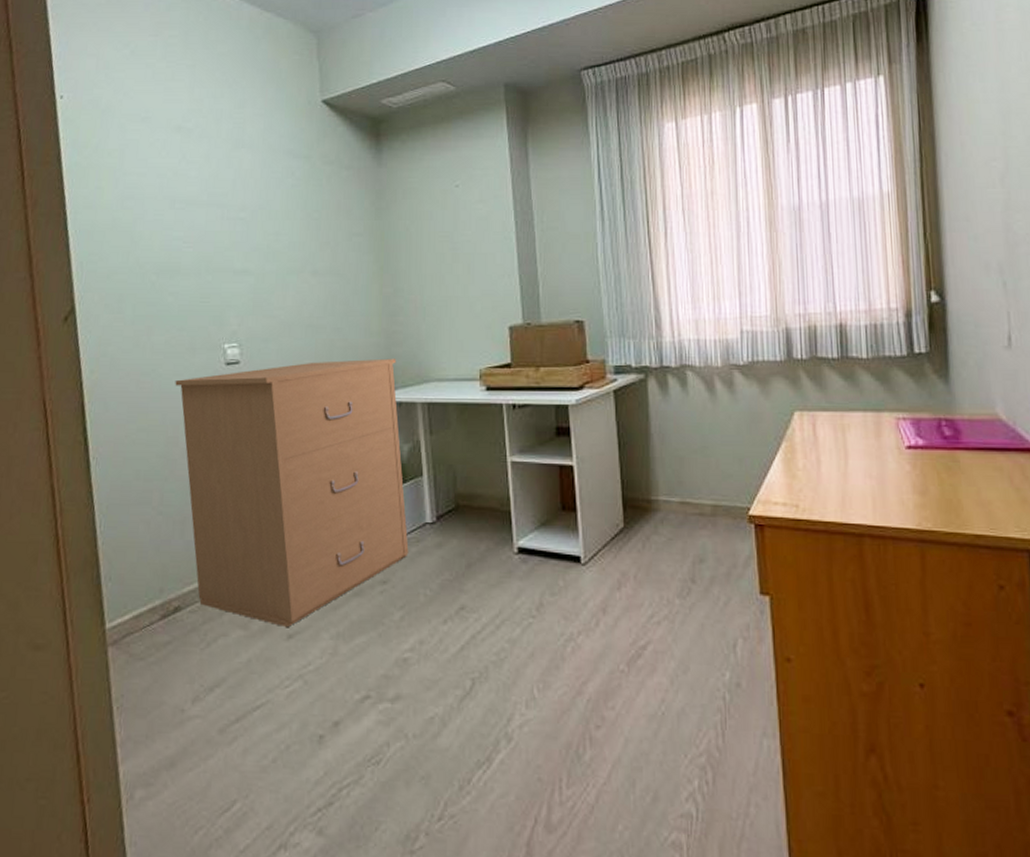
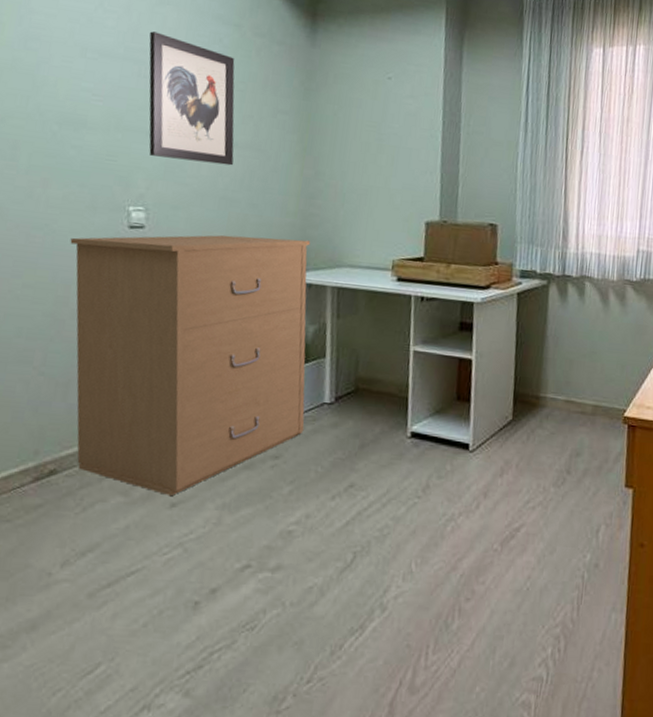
wall art: none [228,175,316,293] -> present [149,31,235,166]

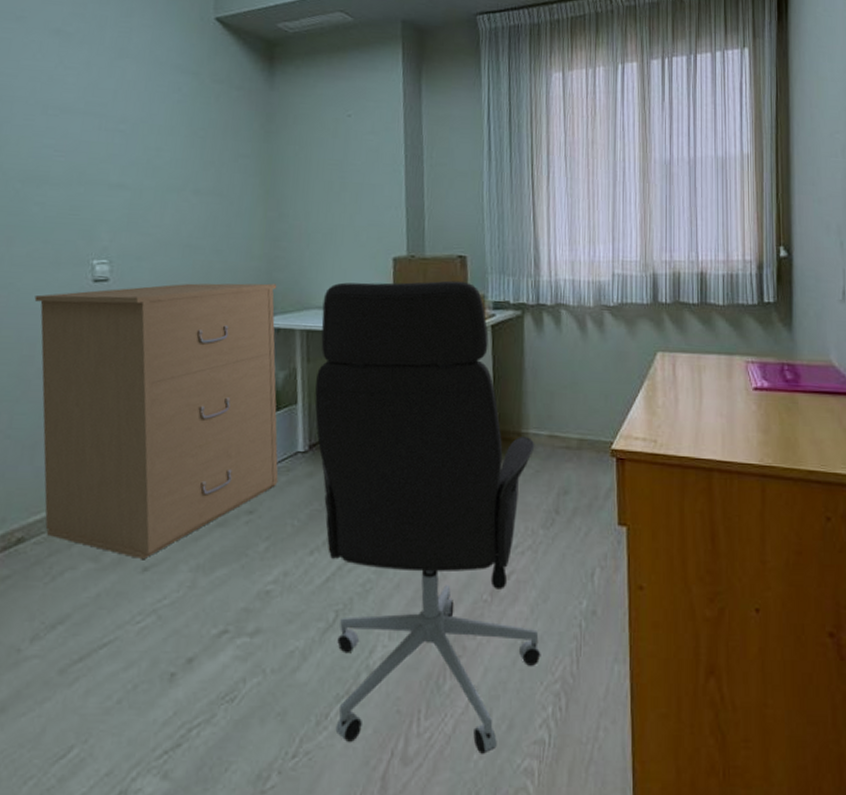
wall art: present [149,31,235,166] -> none [109,85,197,213]
office chair: none [342,243,552,687] -> present [314,280,541,754]

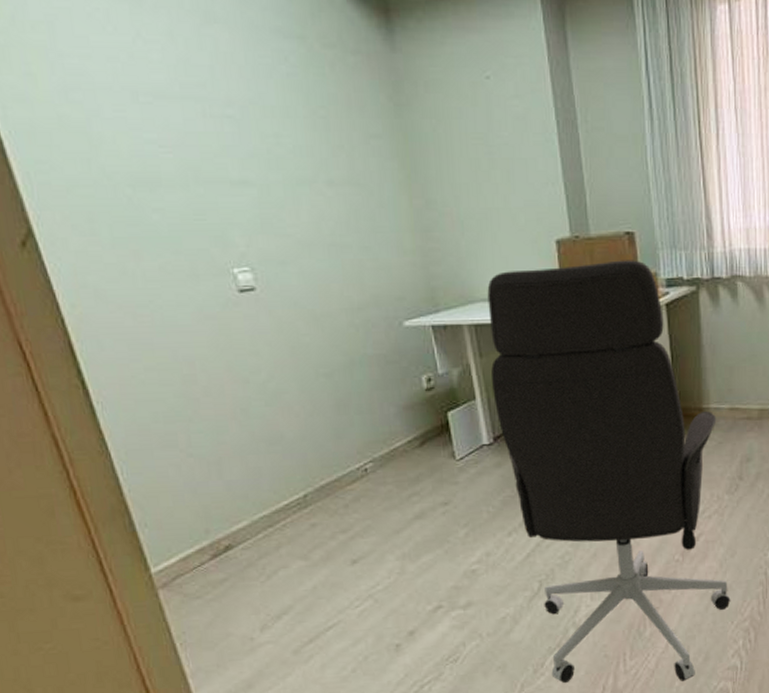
filing cabinet: present [34,283,279,560] -> none [180,279,468,554]

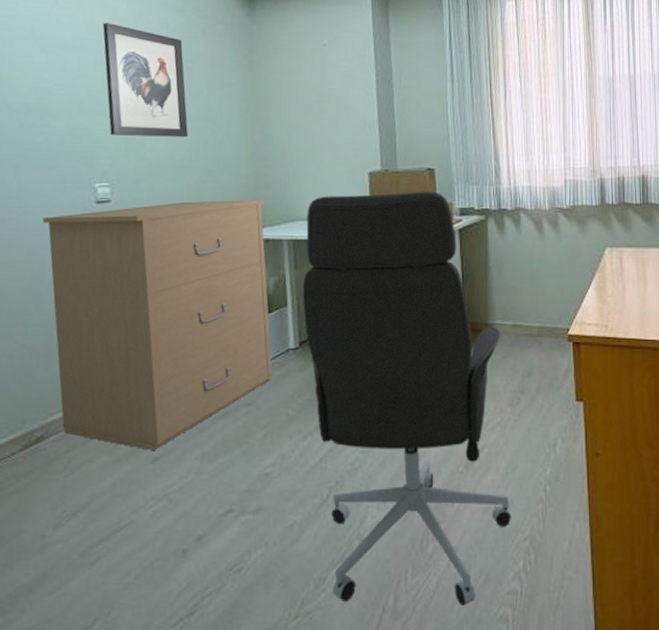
filing cabinet: none [180,279,468,554] -> present [42,199,273,451]
wall art: none [202,59,335,208] -> present [102,23,189,138]

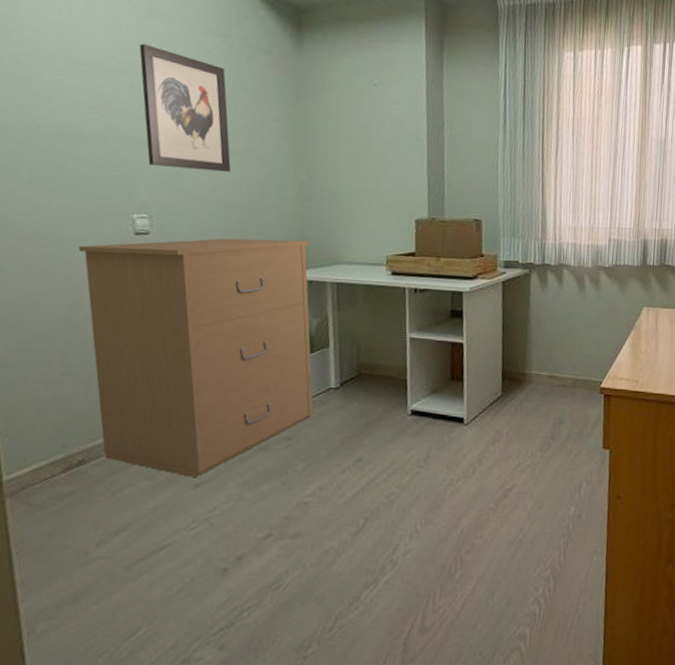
office chair: present [303,191,512,605] -> none [345,241,537,624]

